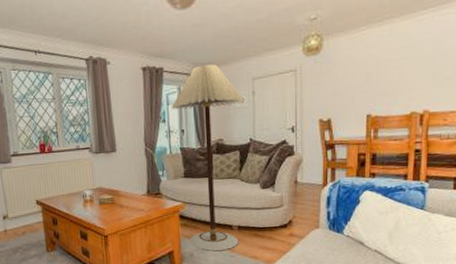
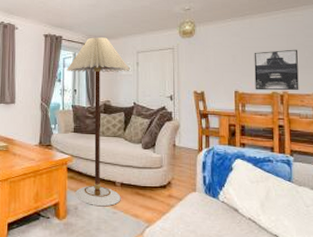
wall art: none [391,57,445,112] -> present [254,49,299,91]

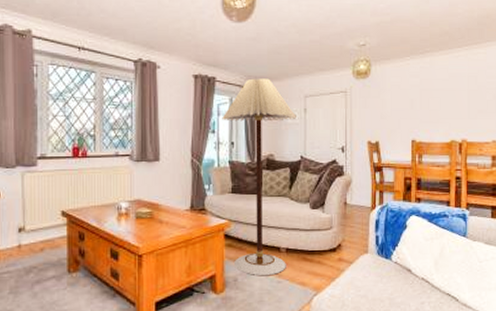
wall art: present [254,49,299,91] -> none [433,92,478,139]

